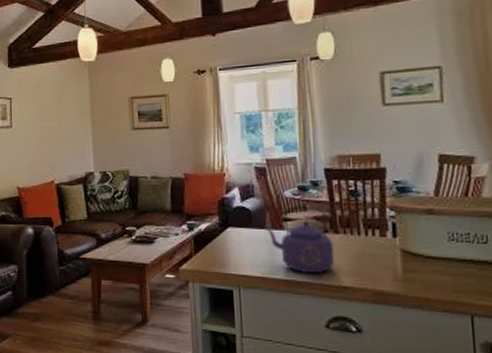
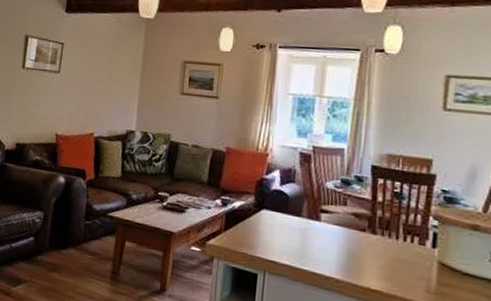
kettle: present [264,205,335,274] -> none [299,199,370,272]

